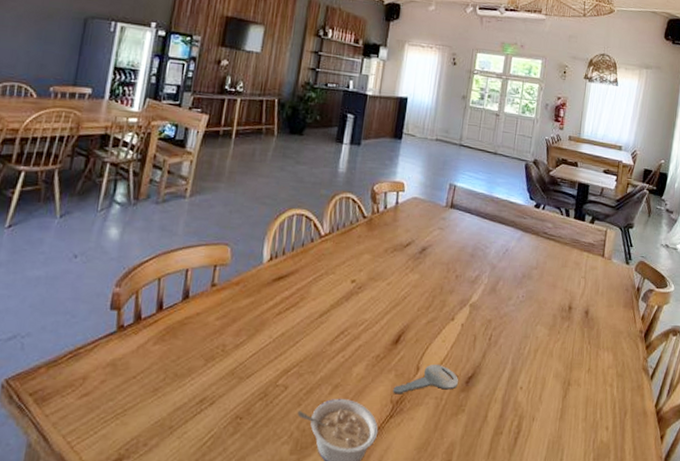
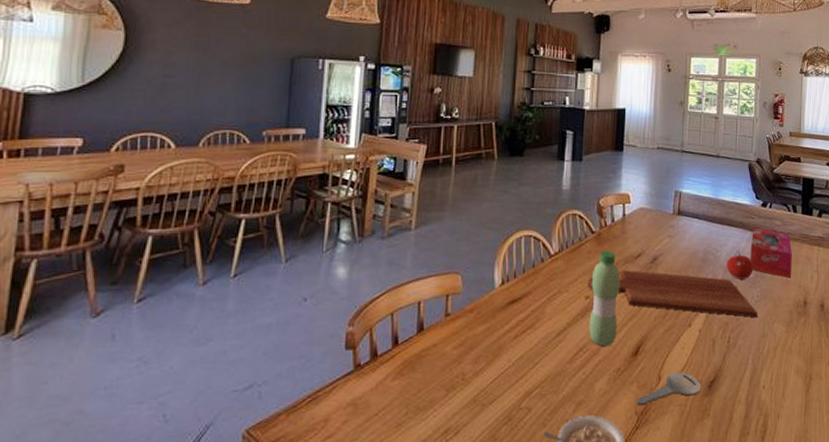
water bottle: none [352,237,388,332] -> present [589,251,621,347]
cutting board: none [354,256,521,317] -> present [587,269,757,317]
fruit: none [494,252,522,279] -> present [726,253,753,280]
tissue box: none [518,227,562,282] -> present [750,227,792,279]

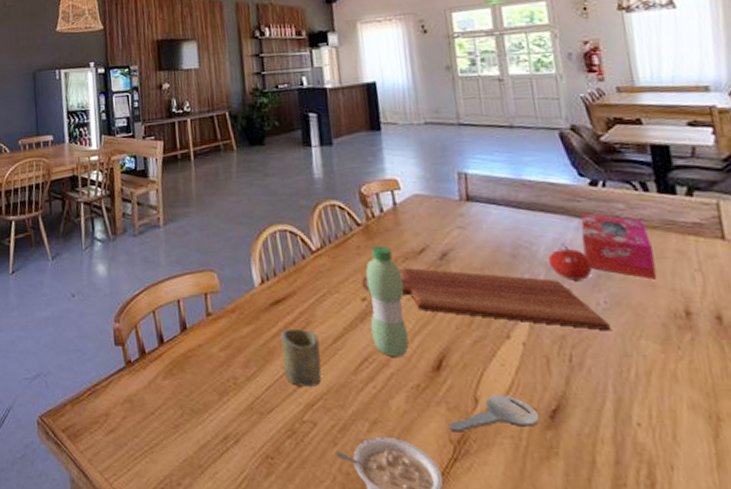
cup: none [510,325,545,377] -> present [280,329,322,386]

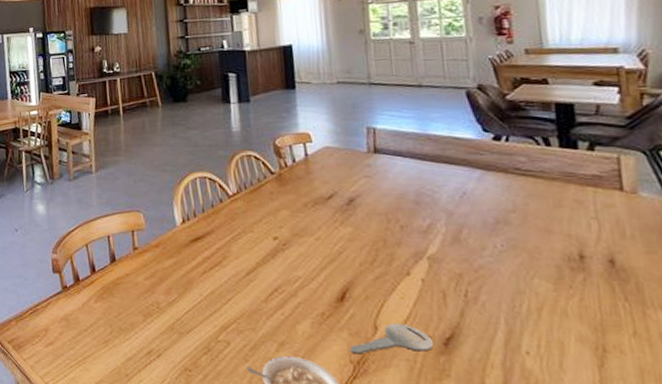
cup: present [280,329,322,386] -> none [199,263,236,312]
cutting board: present [361,267,610,330] -> none [273,210,506,269]
water bottle: present [366,246,409,358] -> none [277,192,316,290]
fruit: present [547,246,593,281] -> none [449,195,492,225]
tissue box: present [580,213,657,280] -> none [482,165,554,226]

